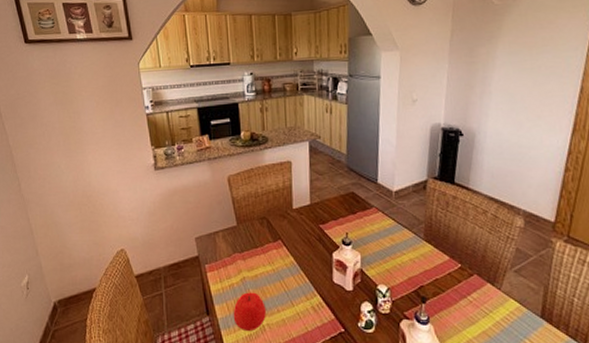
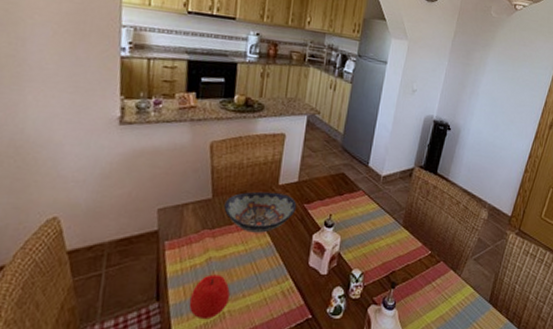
decorative bowl: none [248,216,313,254] -> present [224,191,297,233]

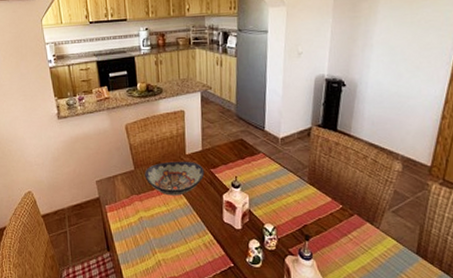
apple: present [188,274,230,320] -> none [131,230,162,266]

